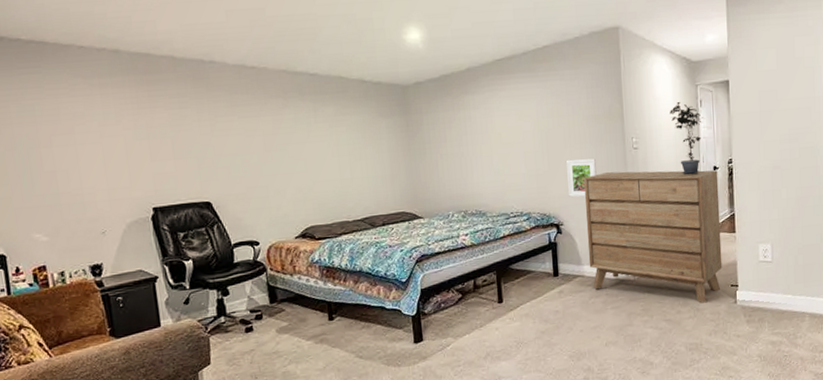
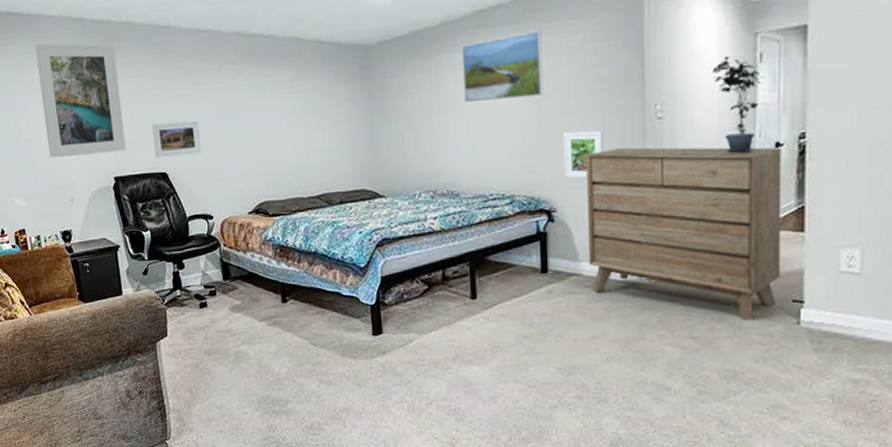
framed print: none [62,73,166,191] -> present [35,43,126,159]
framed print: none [195,152,248,188] -> present [152,121,202,159]
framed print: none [485,78,550,135] -> present [462,30,544,102]

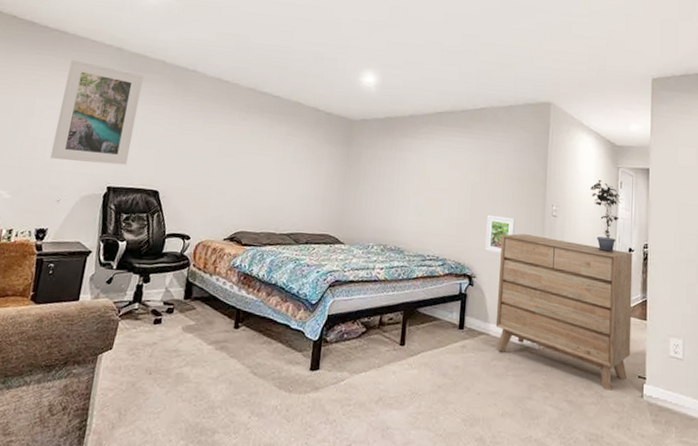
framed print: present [152,121,202,159] -> none [152,146,200,180]
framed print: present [462,30,544,102] -> none [419,135,480,184]

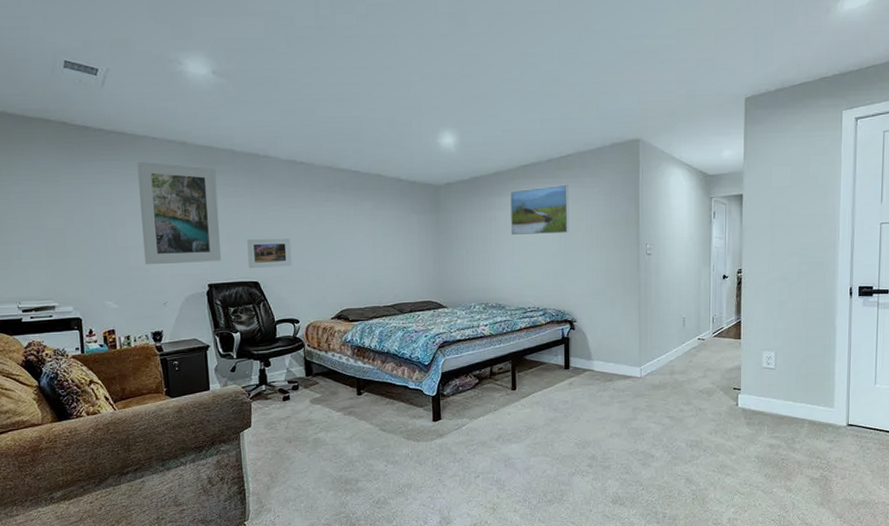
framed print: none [152,146,200,180] -> present [247,238,292,269]
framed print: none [419,135,480,184] -> present [510,184,569,235]
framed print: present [485,214,515,254] -> none [583,261,610,297]
dresser: present [495,233,633,391] -> none [598,275,727,404]
potted plant: present [591,180,622,253] -> none [684,213,716,282]

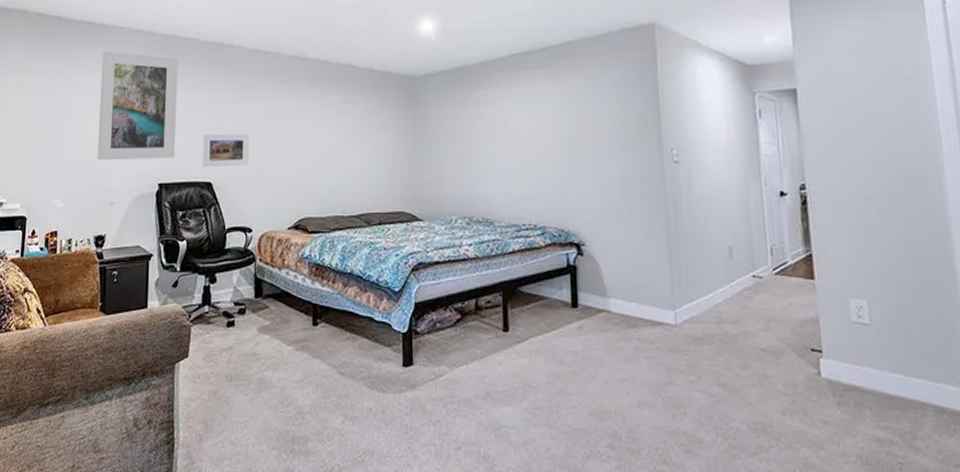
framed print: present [510,184,569,235] -> none [499,75,572,134]

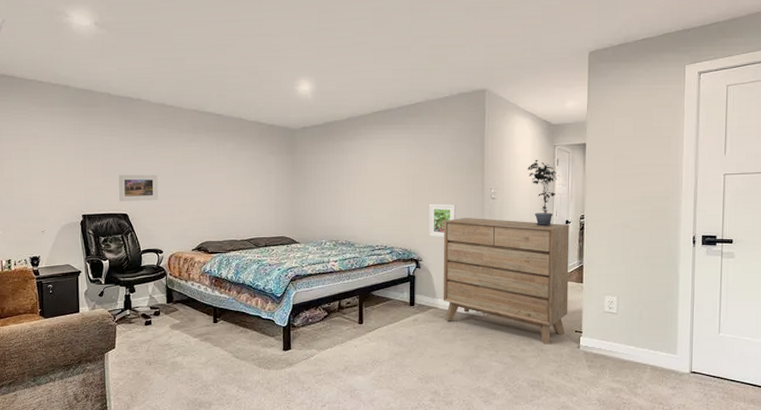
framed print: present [96,51,178,161] -> none [25,102,95,196]
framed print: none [591,169,627,214] -> present [429,203,456,237]
dresser: none [612,188,798,369] -> present [443,218,570,345]
potted plant: none [719,111,764,200] -> present [528,160,559,227]

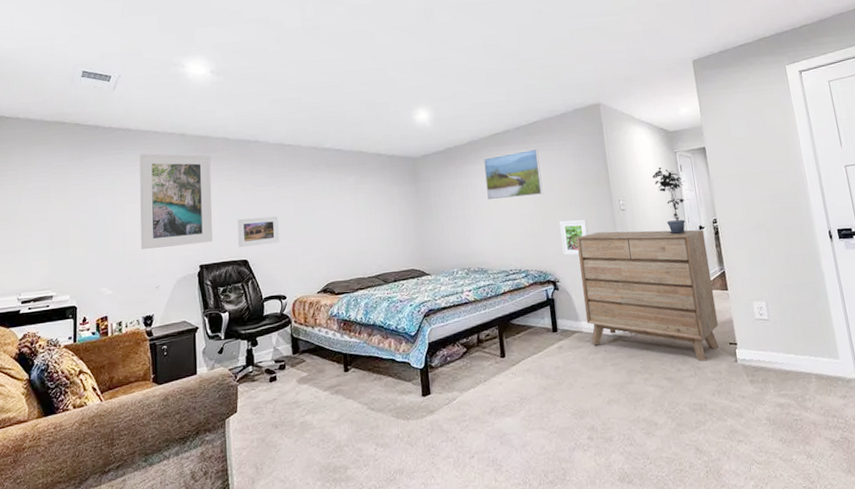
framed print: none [25,102,95,196] -> present [139,153,213,250]
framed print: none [362,130,417,177] -> present [484,148,543,199]

